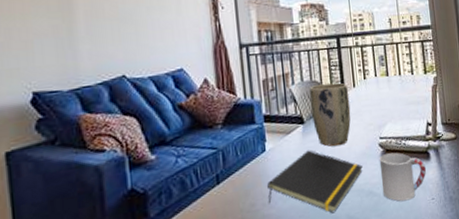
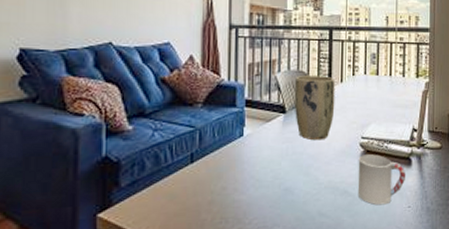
notepad: present [267,150,363,214] -> none [239,140,340,208]

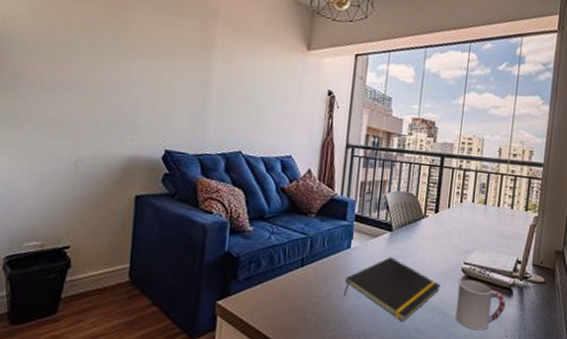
notepad: none [239,140,340,208] -> present [343,257,441,322]
plant pot: present [294,76,335,141] -> none [400,197,443,261]

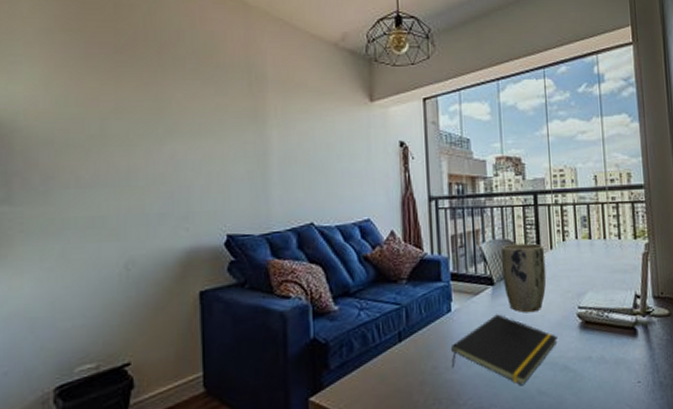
plant pot: none [400,197,443,261] -> present [501,243,547,313]
cup: present [455,280,506,331] -> none [577,325,633,381]

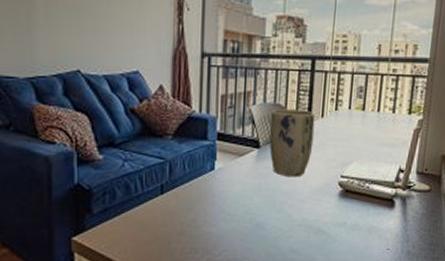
notepad: present [451,314,558,386] -> none [209,176,316,244]

